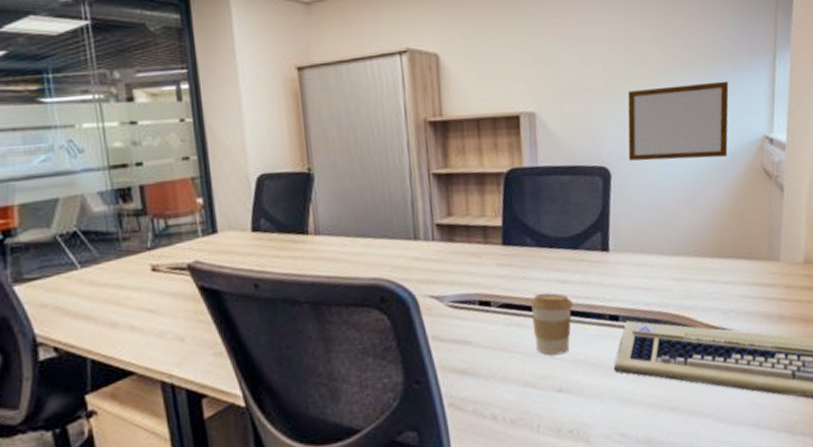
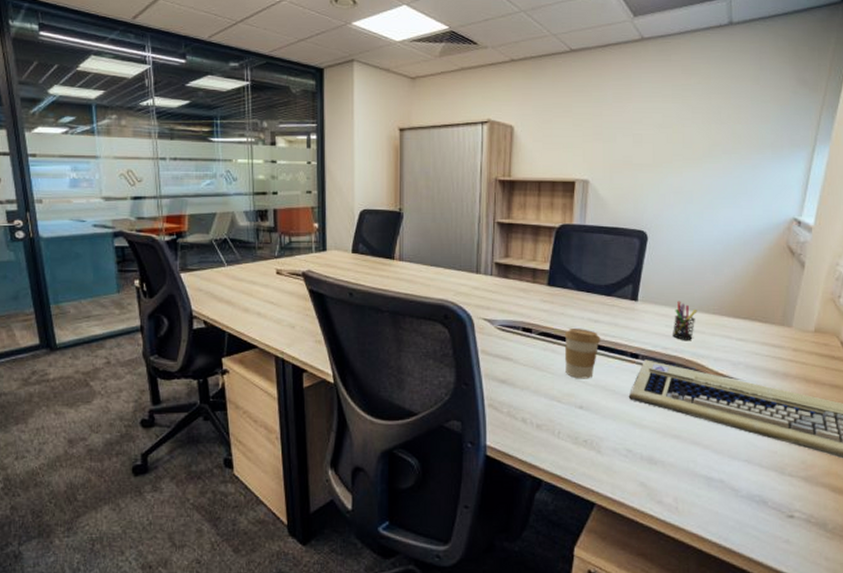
writing board: present [627,81,729,161] -> none [665,167,766,232]
pen holder: none [652,245,677,292] -> present [671,300,697,340]

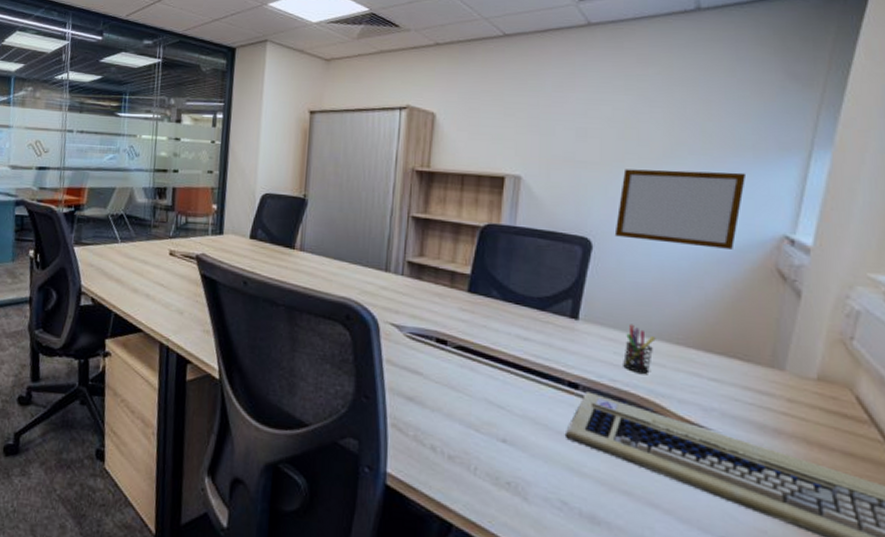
coffee cup: present [564,327,601,379] -> none [485,344,531,408]
writing board: none [665,167,766,232] -> present [614,169,745,249]

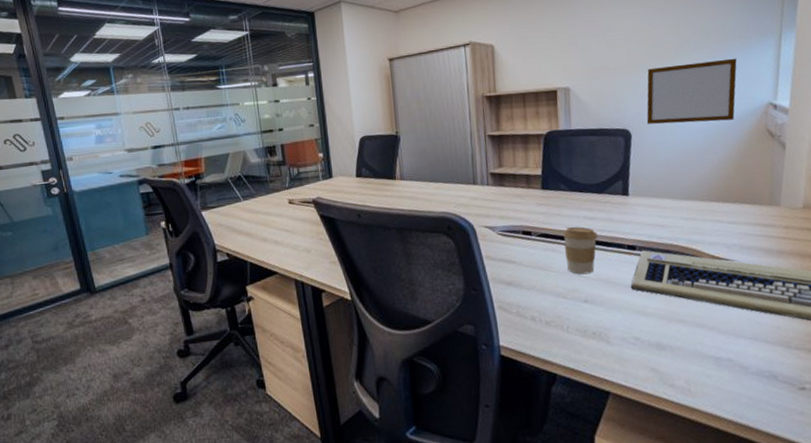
coffee cup: none [485,344,531,408] -> present [562,226,598,275]
pen holder: present [622,324,656,374] -> none [665,191,687,229]

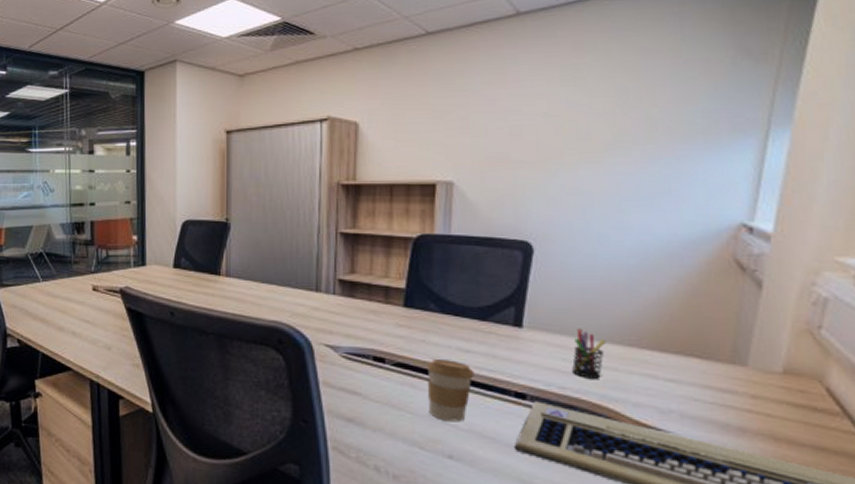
writing board: present [646,58,737,124] -> none [556,160,697,242]
pen holder: none [665,191,687,229] -> present [571,328,606,379]

